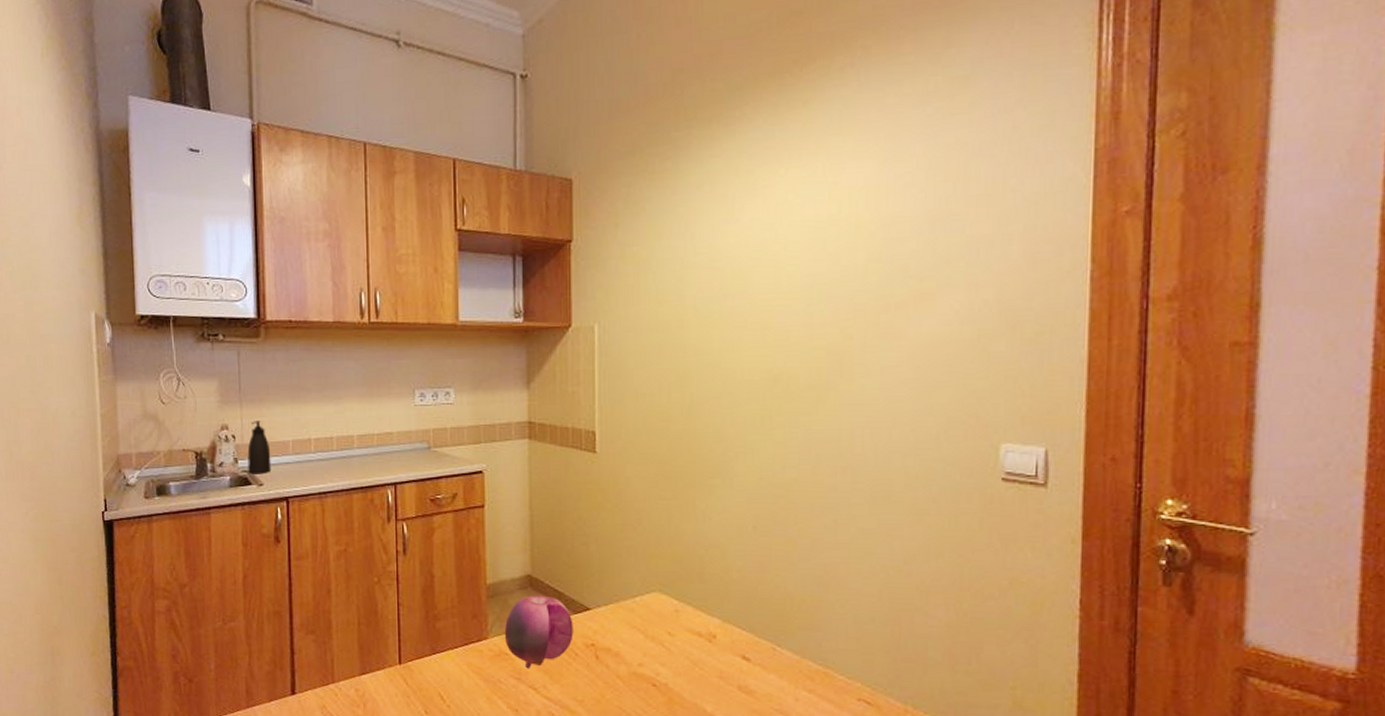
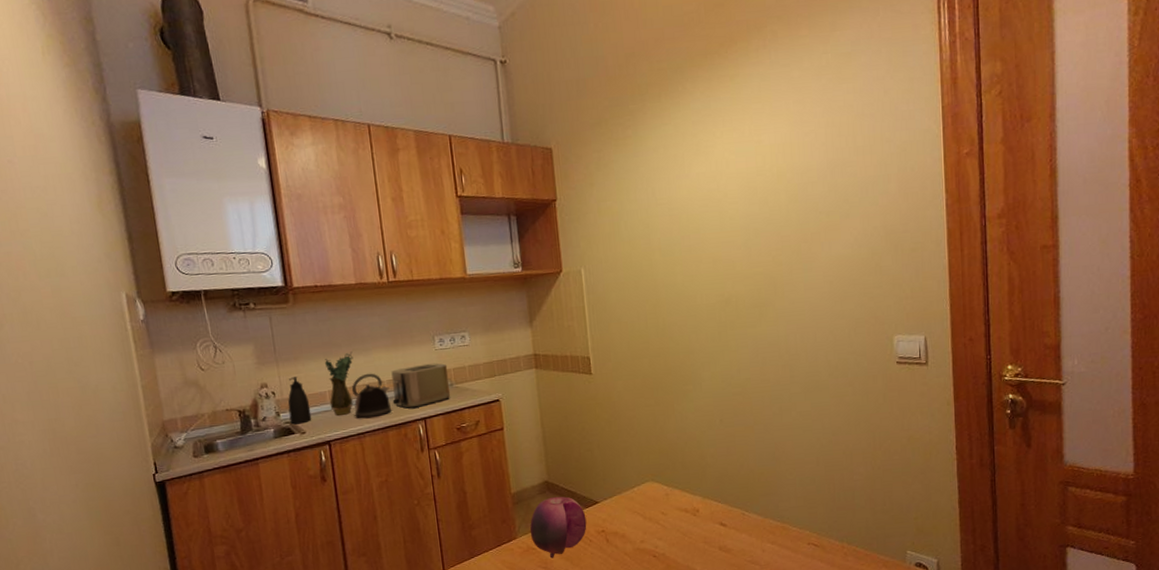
vase: none [291,398,323,469] -> present [324,351,354,416]
kettle: none [317,425,360,477] -> present [351,373,392,419]
toaster: none [361,420,427,471] -> present [391,363,450,409]

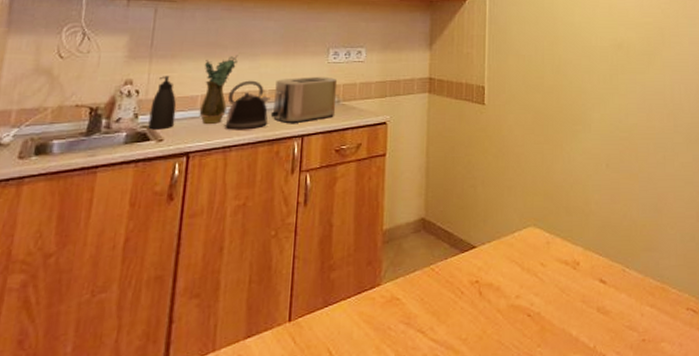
fruit: present [530,496,587,559] -> none [396,237,461,312]

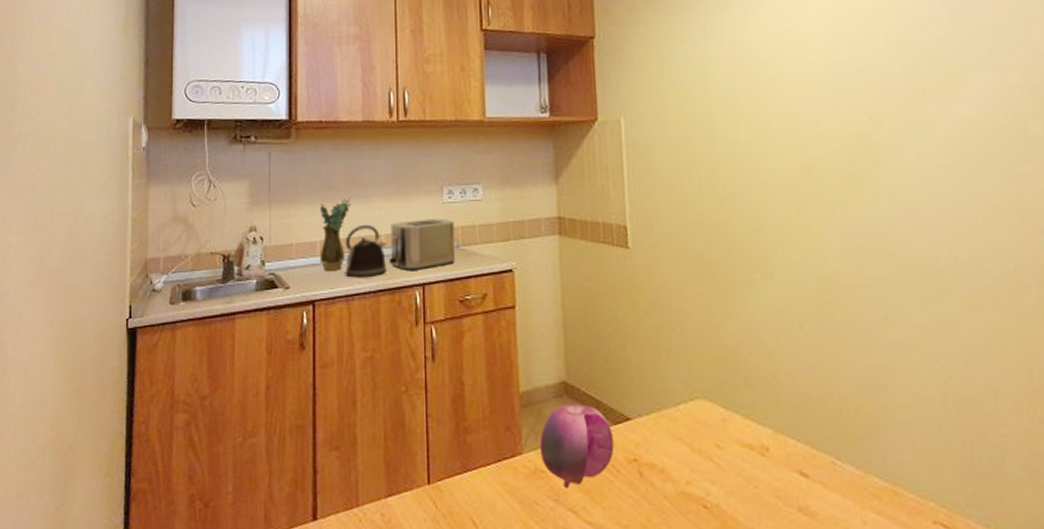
soap dispenser: present [148,76,176,130] -> none [275,222,298,277]
fruit: none [396,237,461,312] -> present [539,403,614,489]

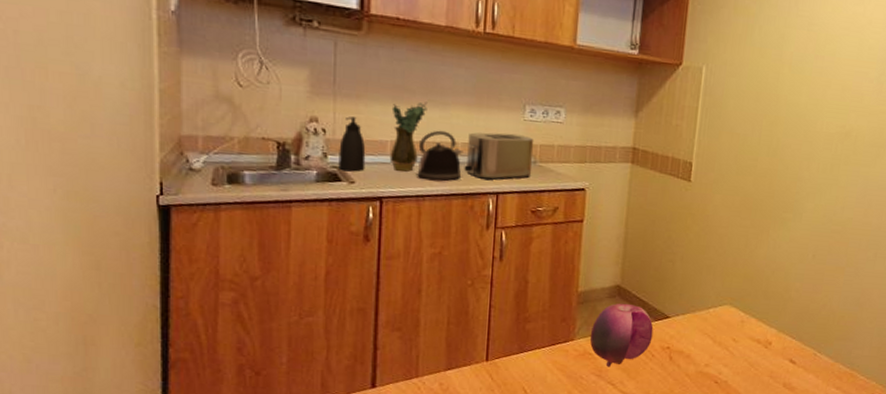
soap dispenser: none [275,222,298,277] -> present [338,116,366,172]

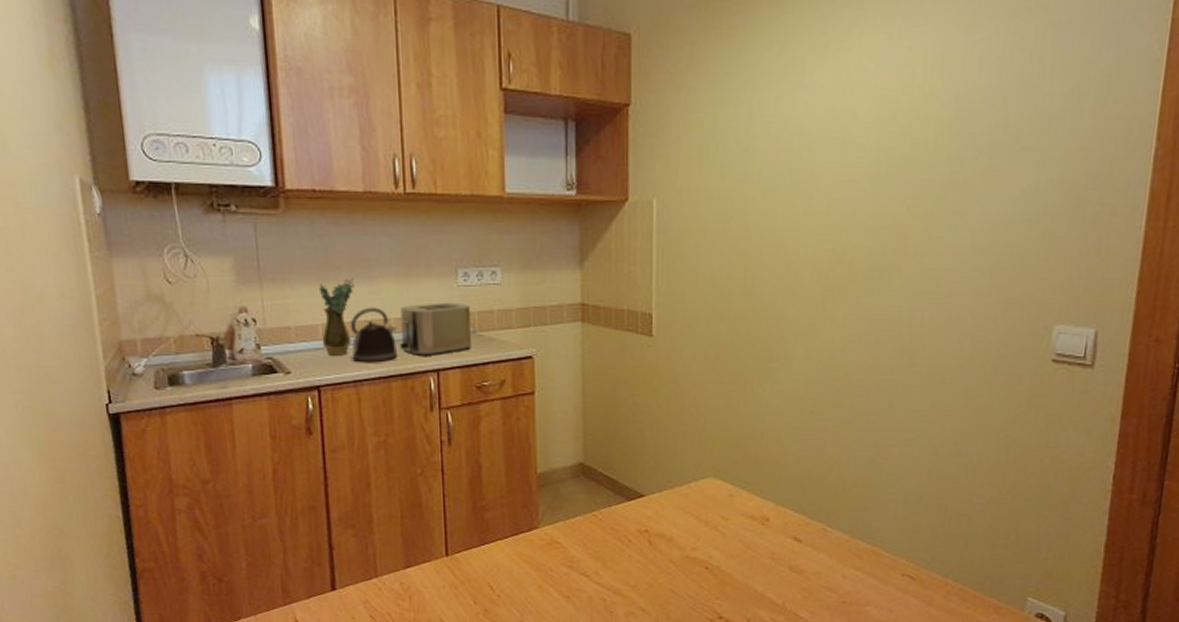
soap dispenser: present [338,116,366,172] -> none [271,303,299,362]
fruit: present [589,303,654,367] -> none [555,483,627,557]

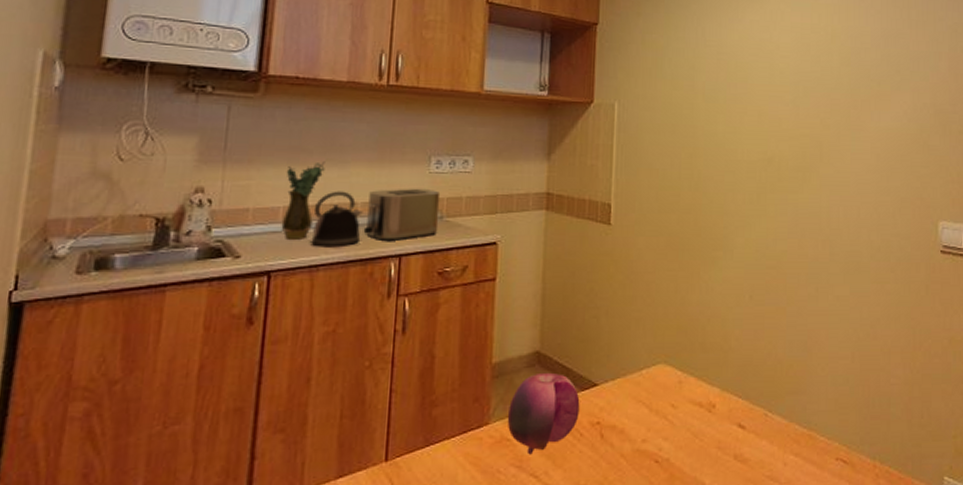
fruit: none [555,483,627,557] -> present [507,372,580,455]

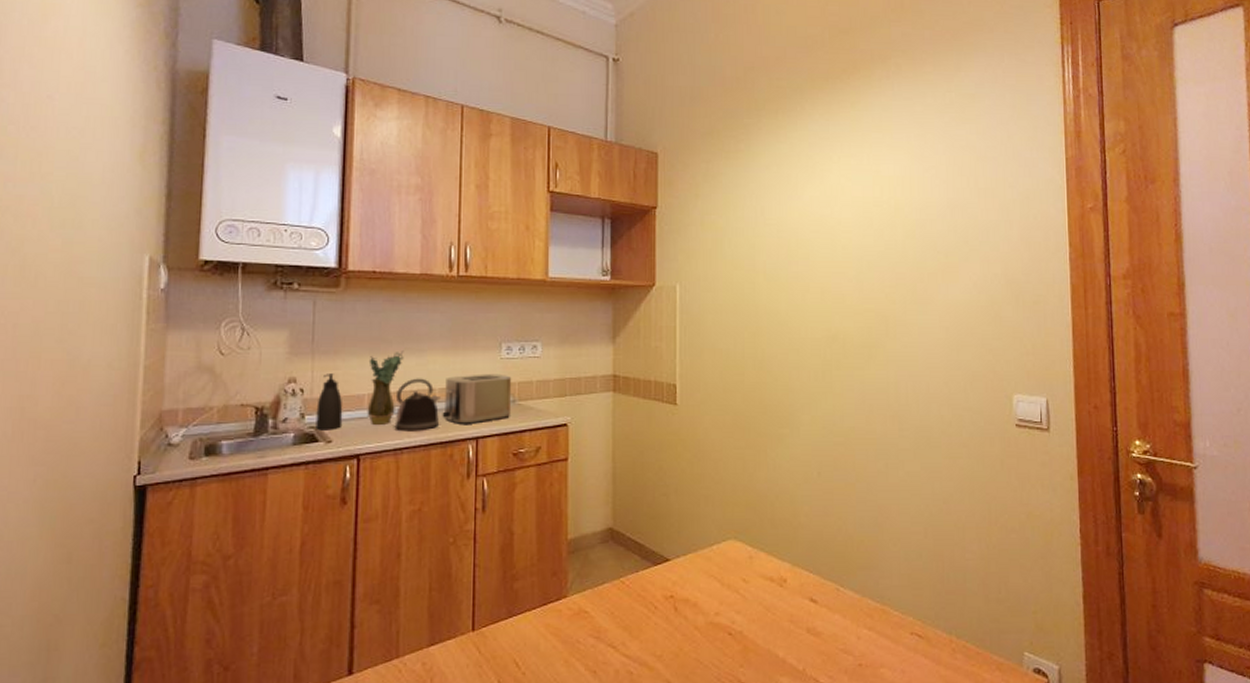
soap dispenser: none [223,184,255,245] -> present [316,374,343,431]
fruit: present [507,372,580,455] -> none [584,548,653,626]

